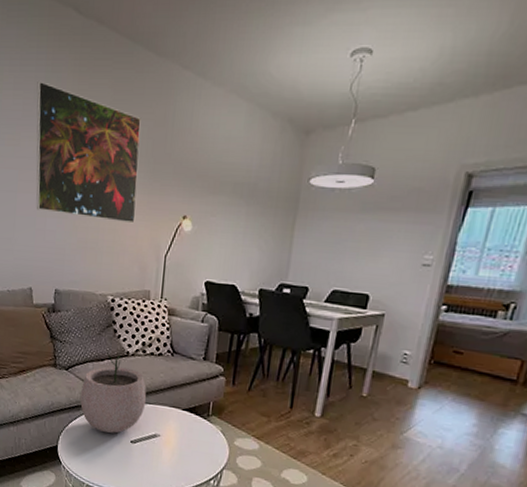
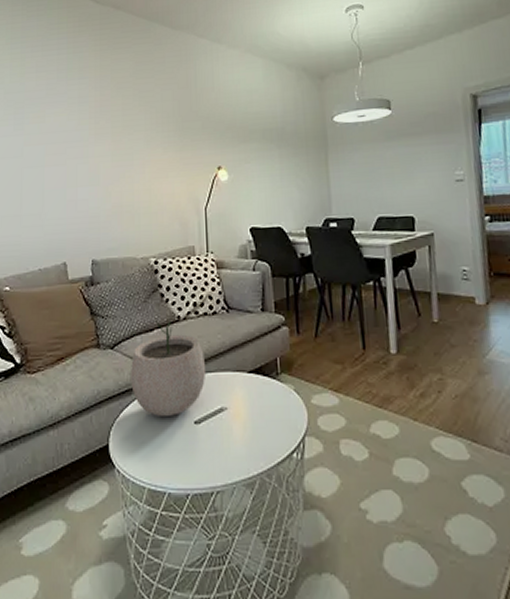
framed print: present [36,80,141,224] -> none [59,61,170,182]

